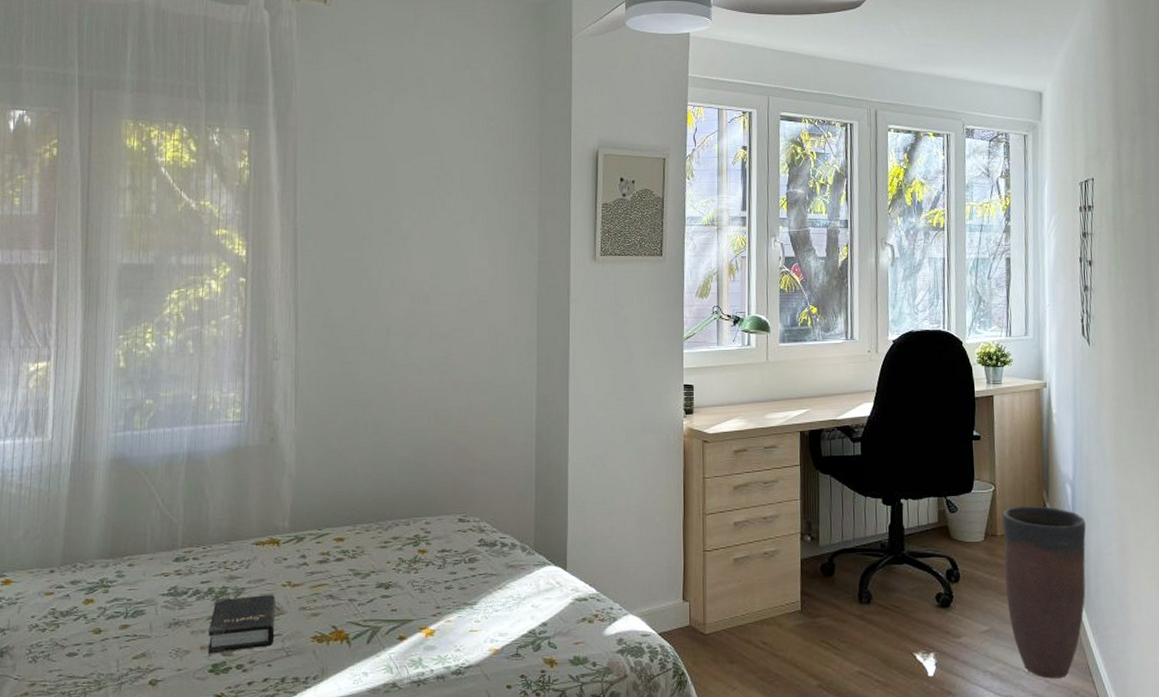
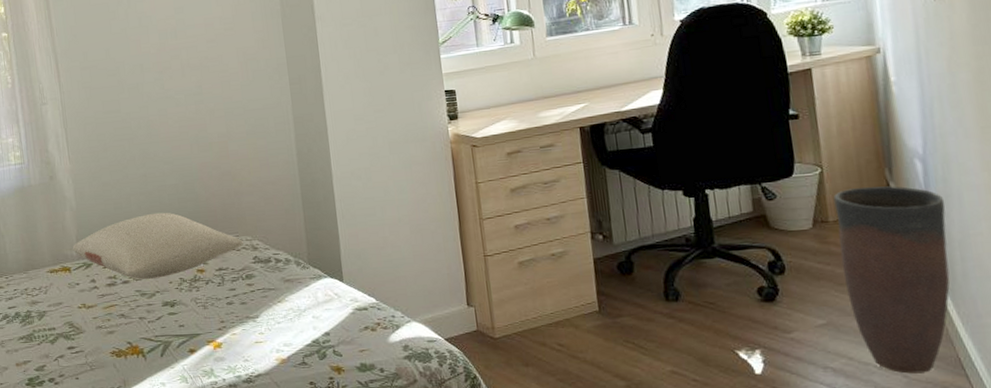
hardback book: present [207,595,276,654] -> none [20,316,78,370]
pillow: none [285,486,472,558] -> present [72,212,245,280]

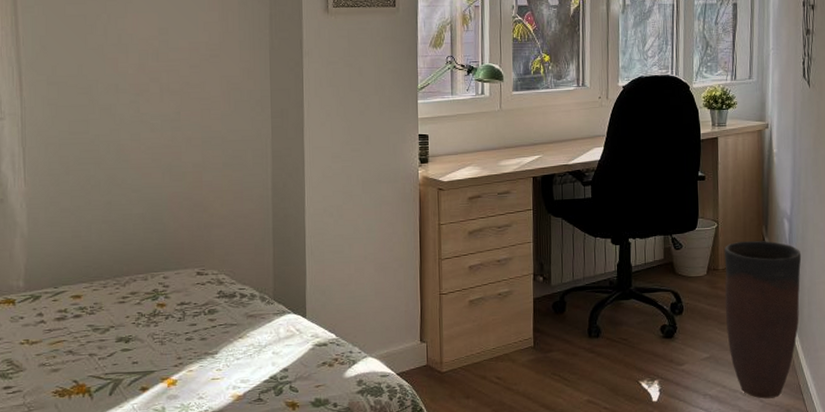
pillow: present [72,212,245,280] -> none [19,242,210,314]

